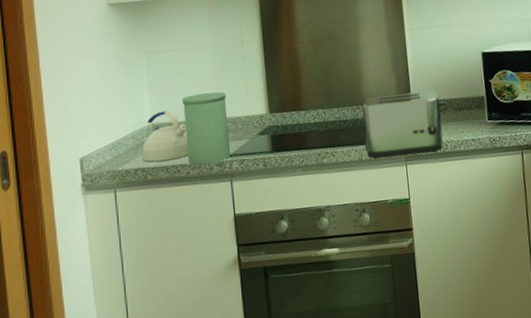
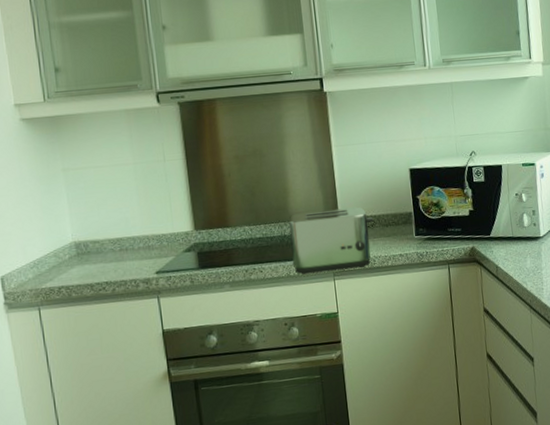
kettle: present [142,110,188,162] -> none [65,228,113,280]
canister: present [181,92,231,166] -> none [103,209,157,283]

